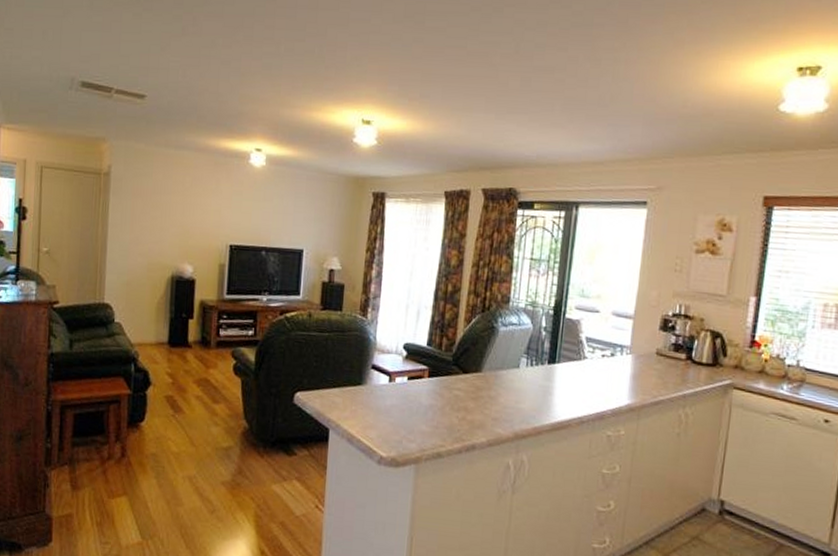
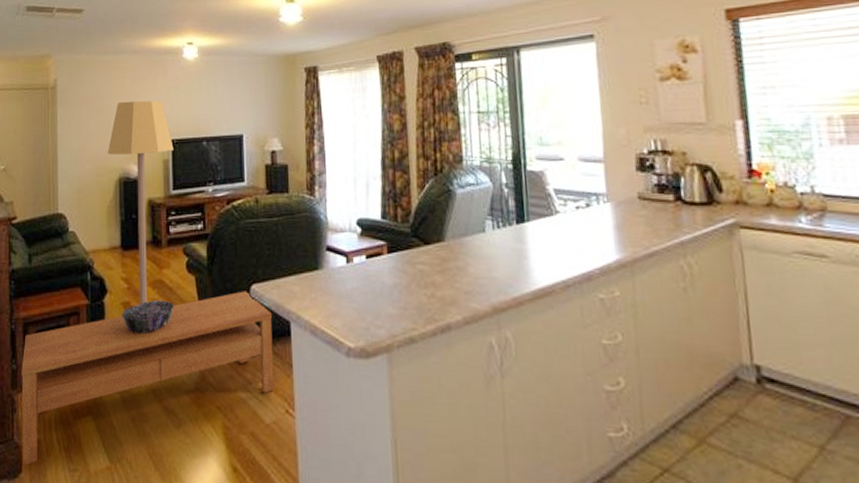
coffee table: none [53,397,312,536] -> present [21,291,275,466]
lamp: none [161,199,231,400] -> present [107,100,174,304]
decorative bowl: none [163,396,219,427] -> present [121,300,175,333]

